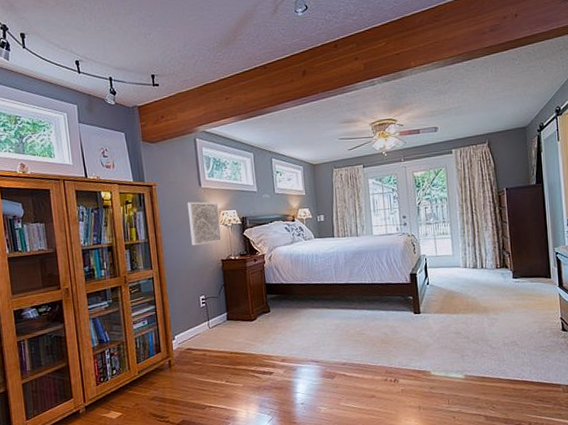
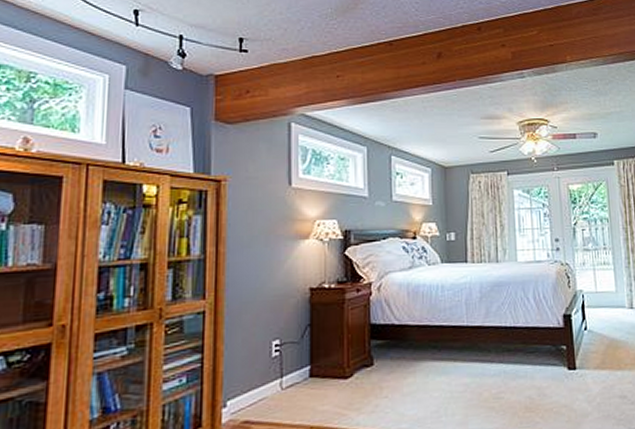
wall art: present [187,201,222,246] -> none [268,206,313,267]

